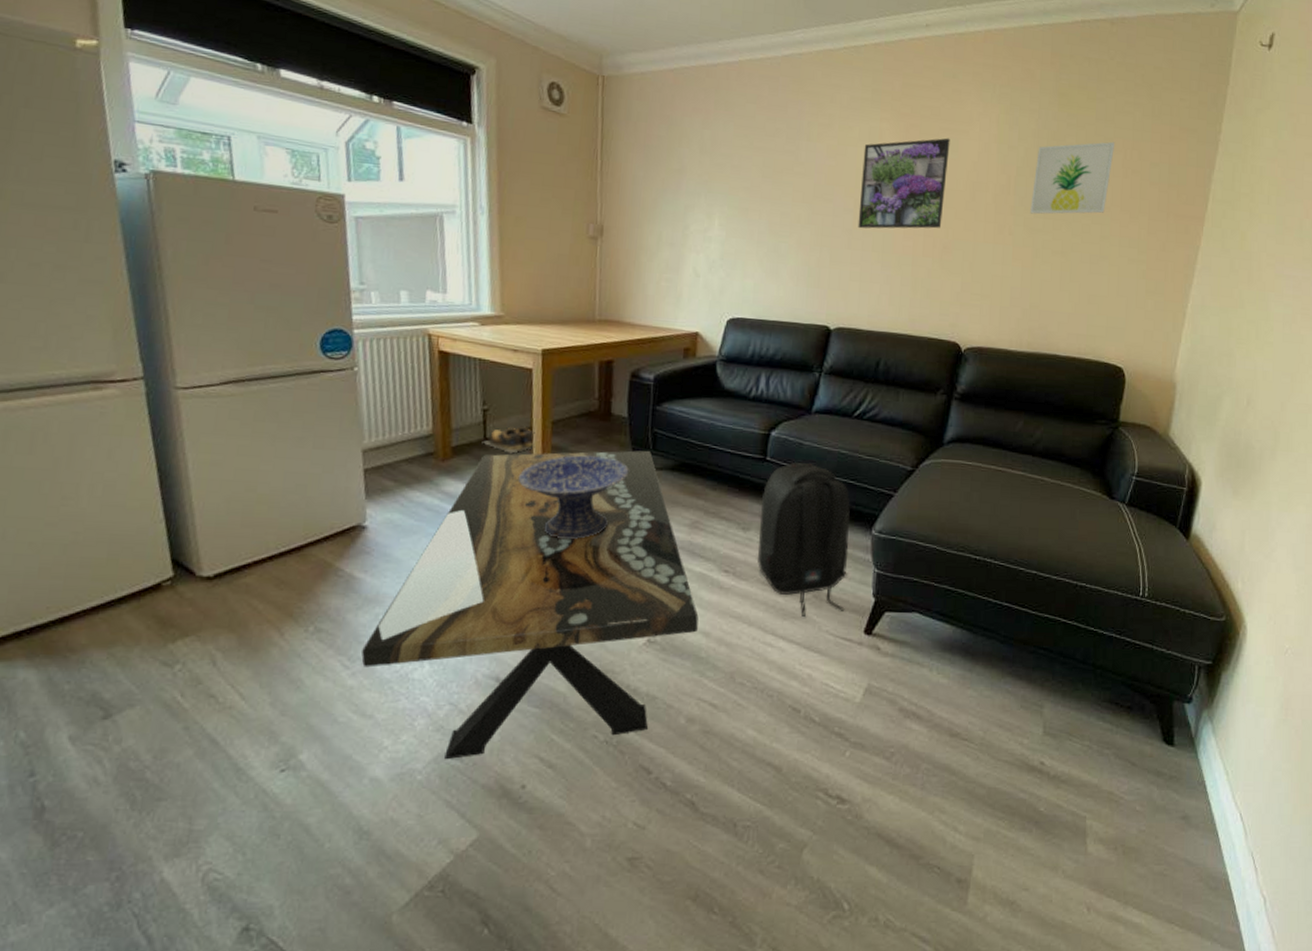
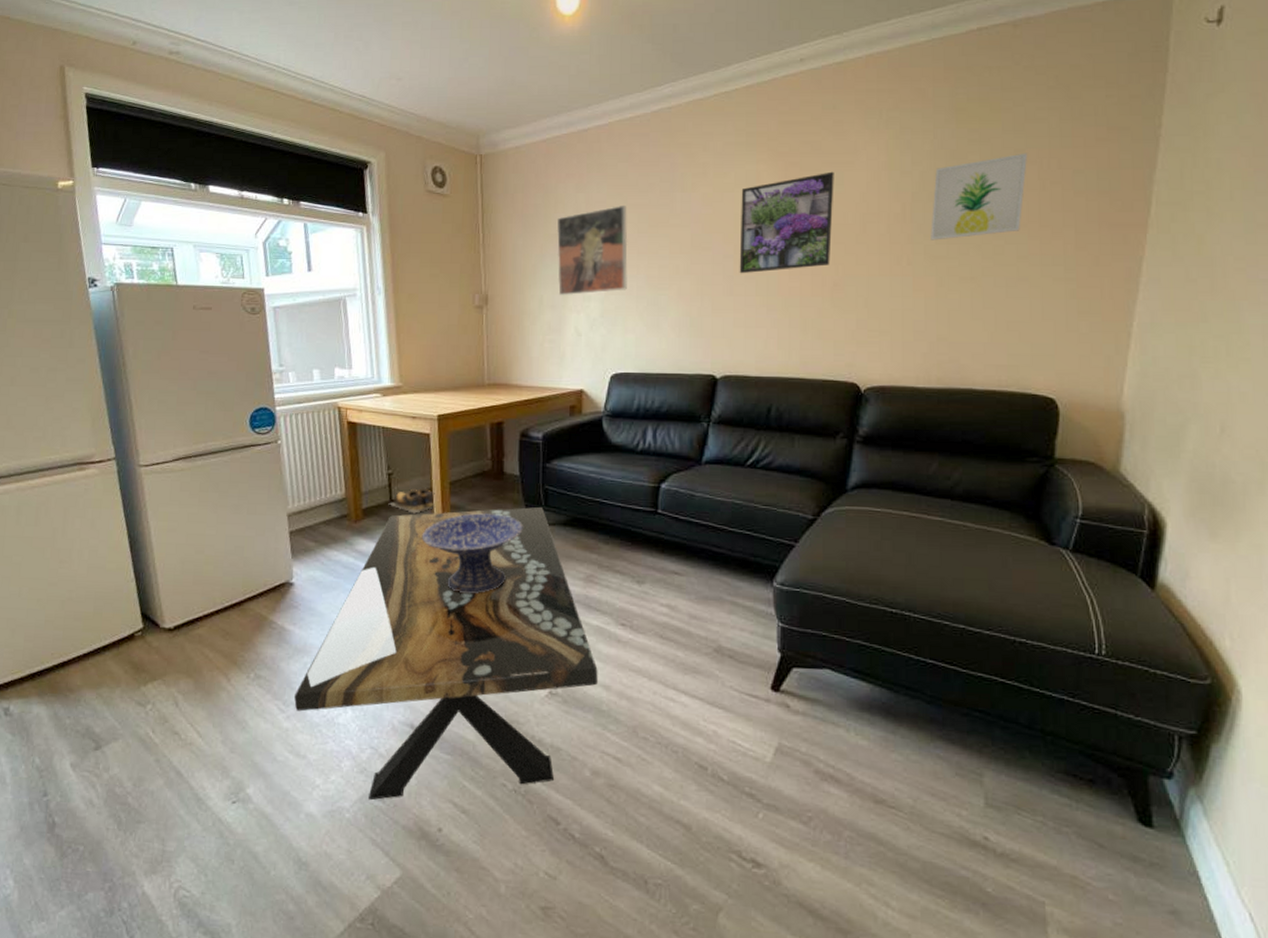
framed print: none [678,147,753,234] -> present [556,206,628,295]
backpack: present [757,461,851,616] -> none [653,513,749,671]

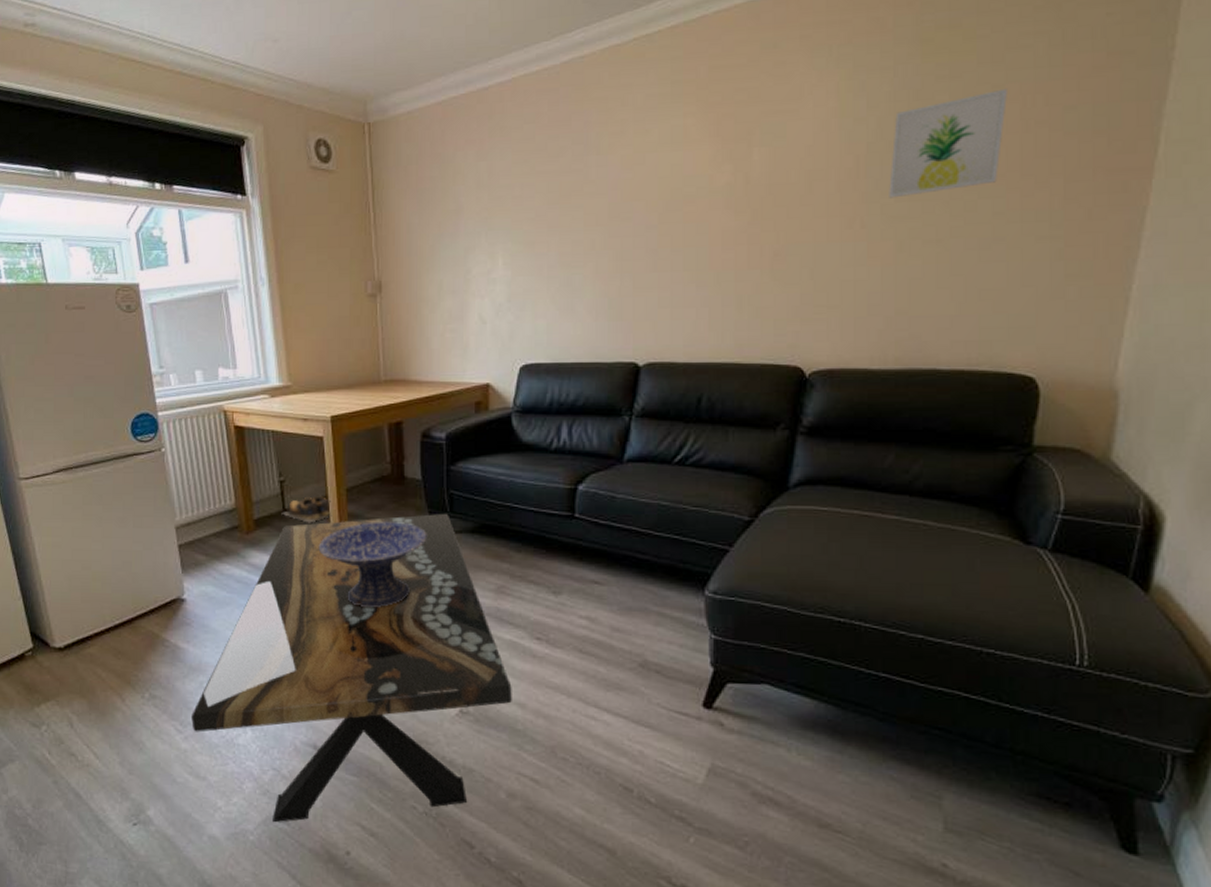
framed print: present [556,206,628,295] -> none [455,174,537,278]
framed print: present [739,171,834,274] -> none [664,122,775,247]

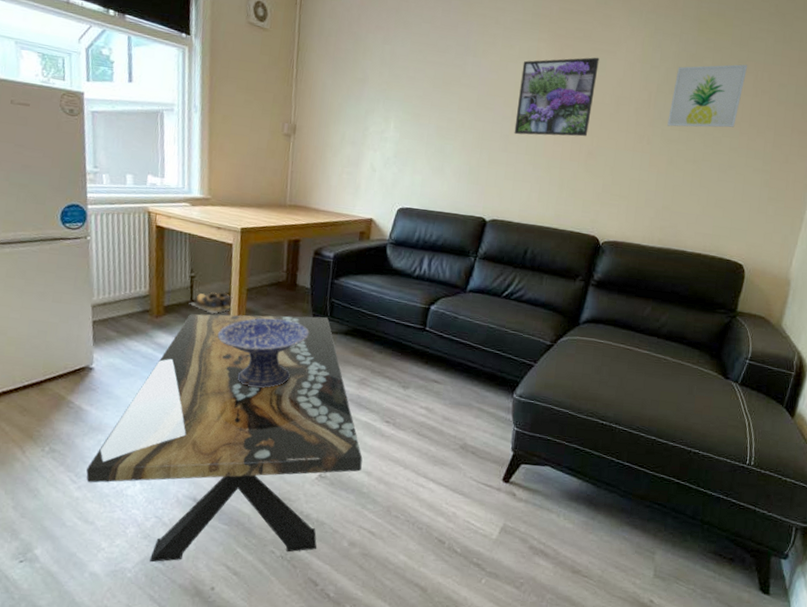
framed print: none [664,122,775,247] -> present [514,57,599,137]

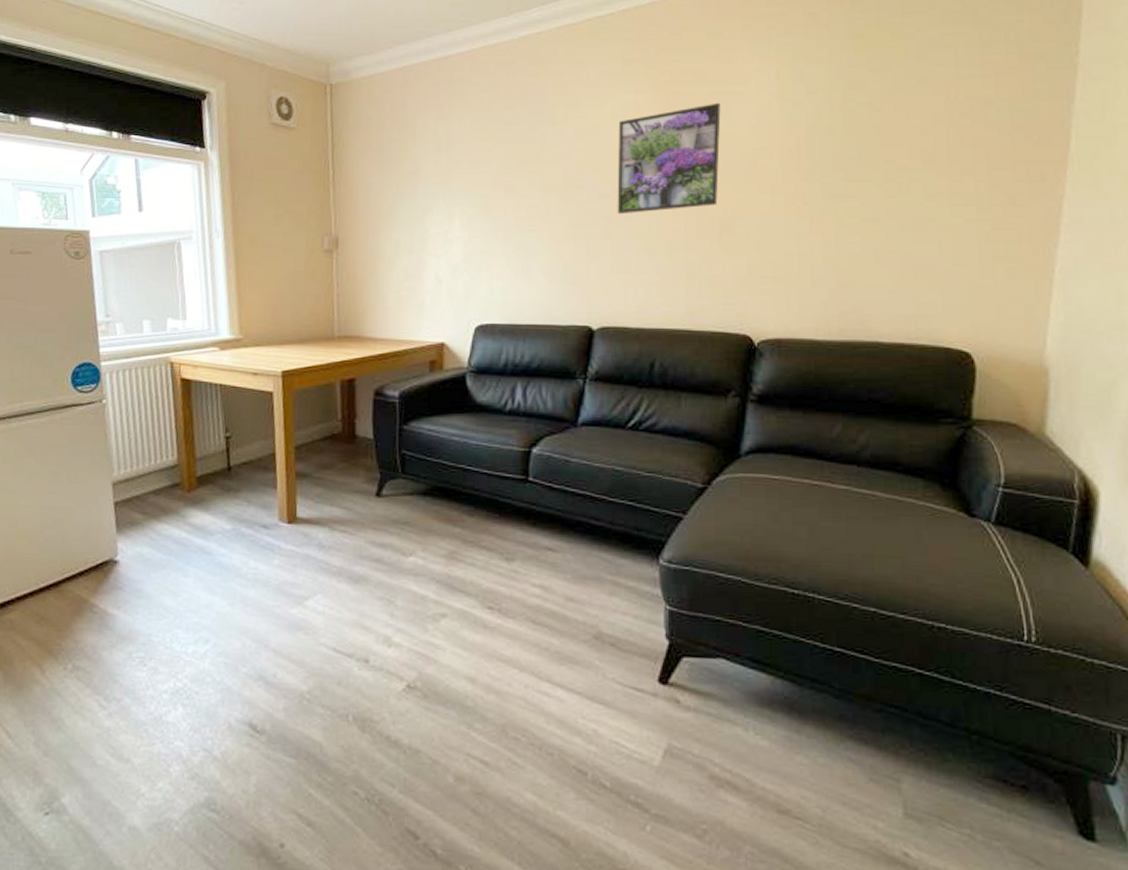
coffee table: present [86,314,363,563] -> none [117,474,462,811]
shoes: present [189,291,233,314] -> none [226,452,279,482]
decorative bowl: present [217,318,310,388] -> none [263,481,378,573]
wall art: present [667,64,747,128] -> none [828,82,933,178]

